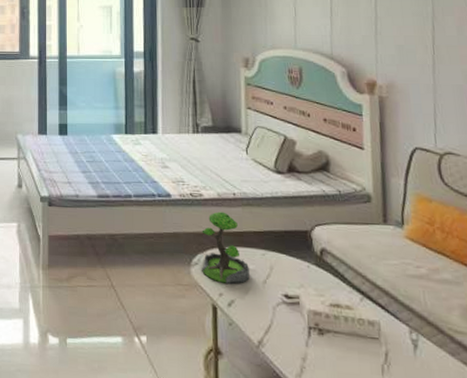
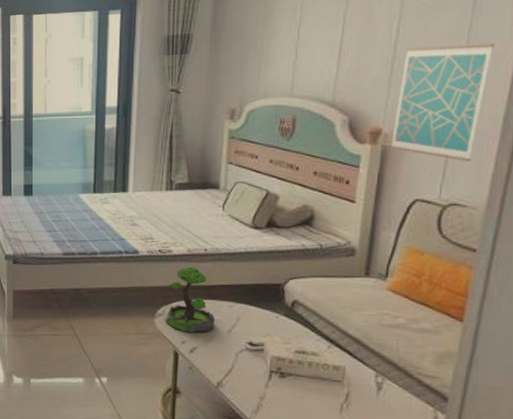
wall art: none [384,10,456,114] -> present [389,43,496,162]

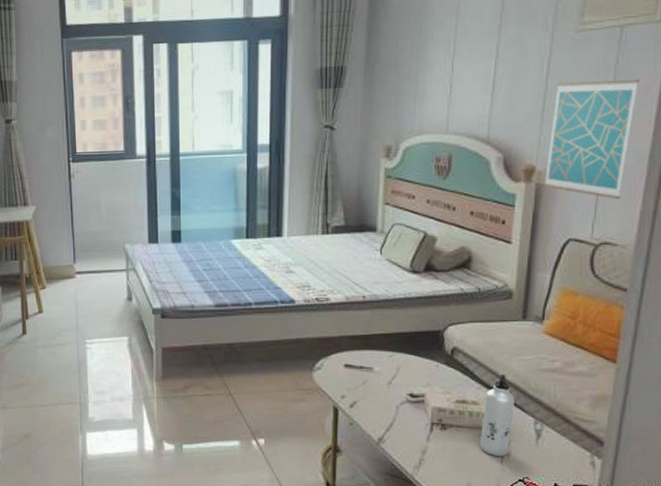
plant: present [165,267,215,333] -> none [323,315,374,386]
water bottle: none [319,328,356,406] -> present [480,375,515,456]

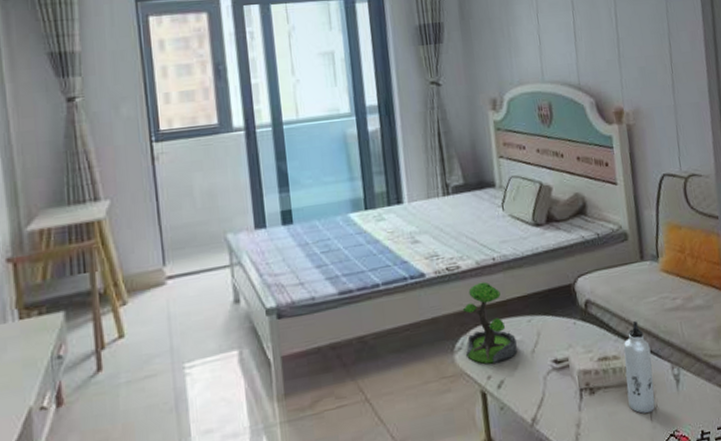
plant: none [323,315,374,386] -> present [462,282,517,364]
wall art: present [543,79,641,200] -> none [625,25,696,134]

